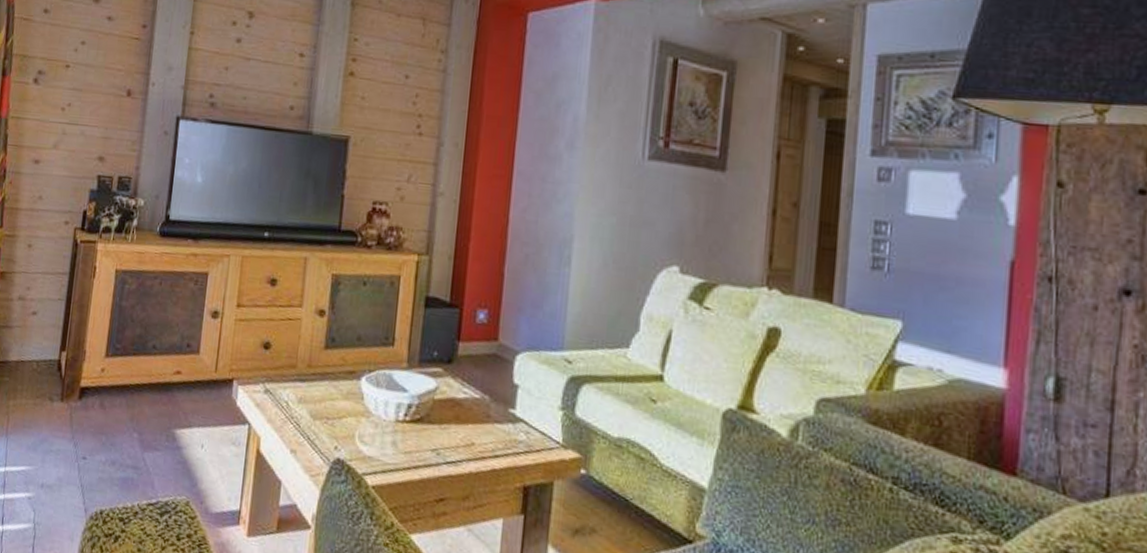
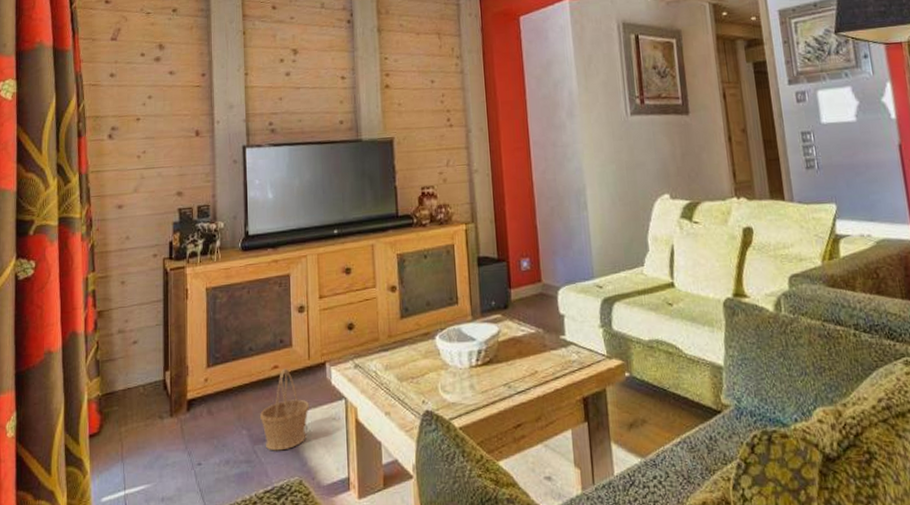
basket: none [154,376,209,465] -> present [260,368,309,451]

